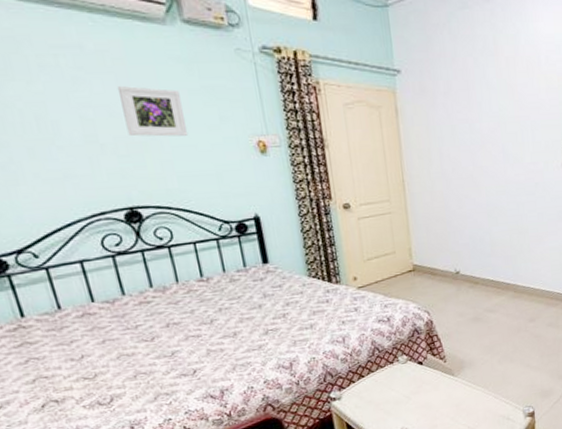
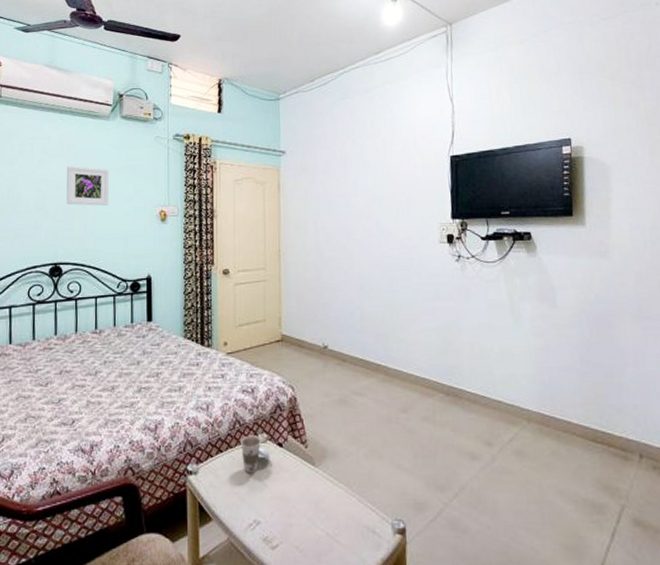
cup: none [380,358,412,391] -> present [239,435,271,474]

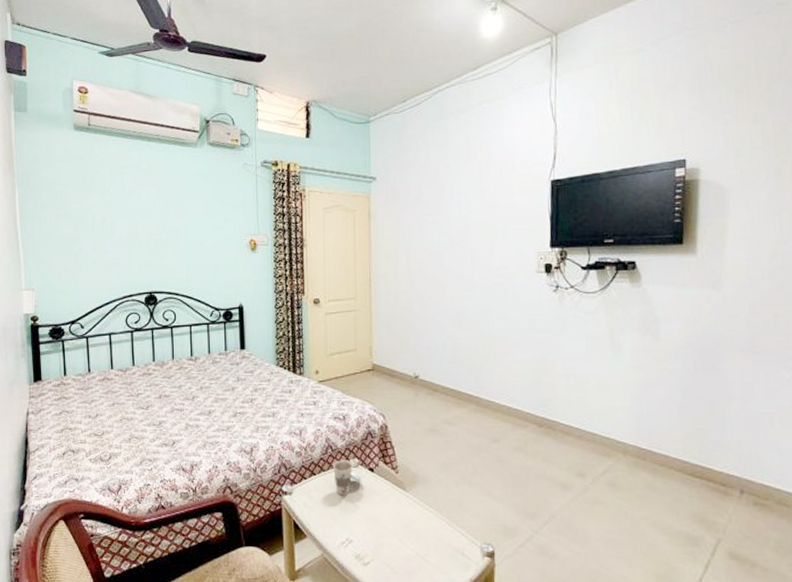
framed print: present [66,166,109,206] -> none [156,195,200,235]

